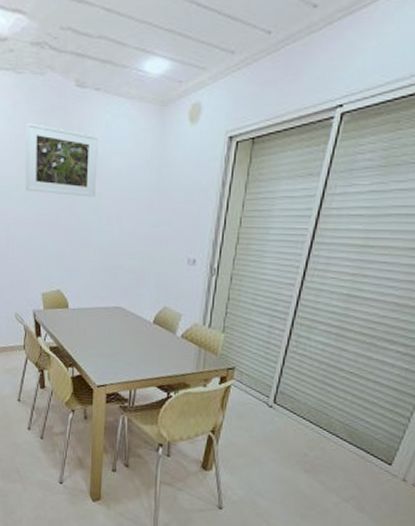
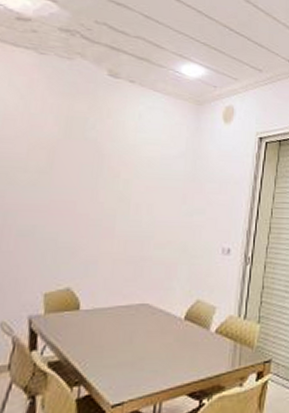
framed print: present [25,122,98,197] -> none [35,102,130,184]

